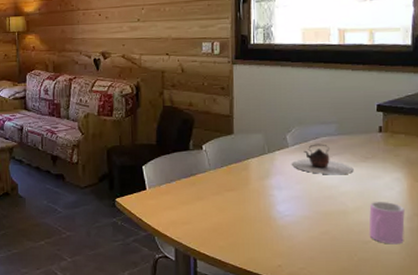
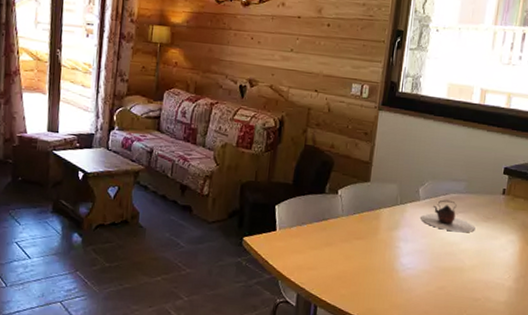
cup: present [368,201,405,245] -> none [479,260,514,304]

